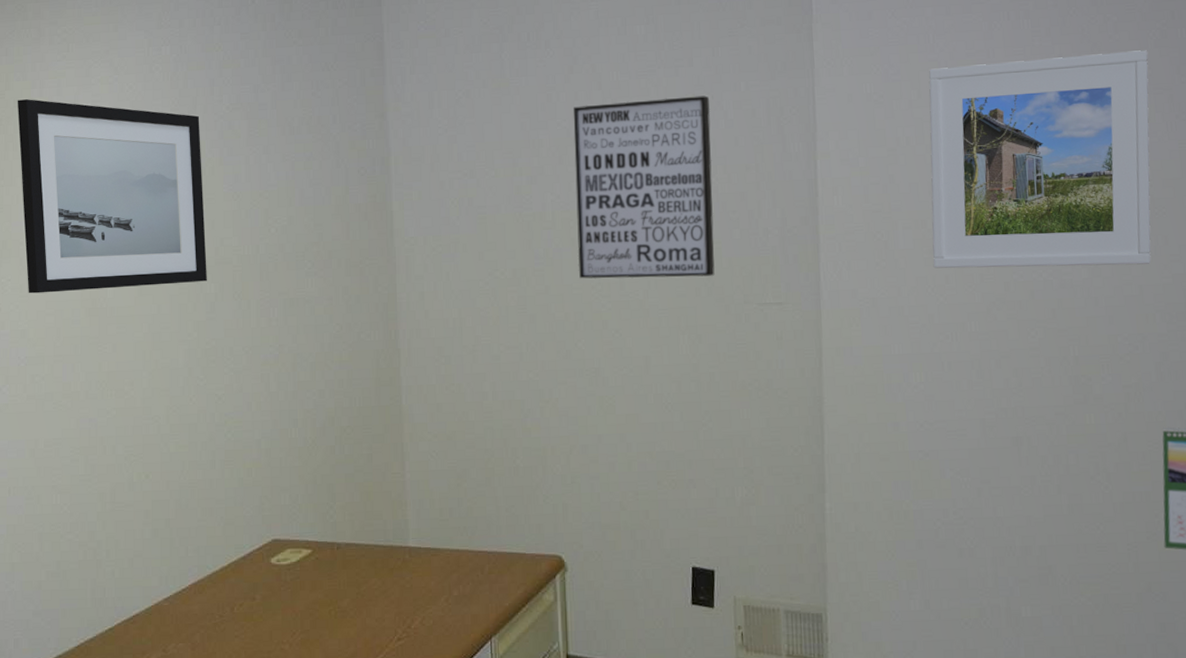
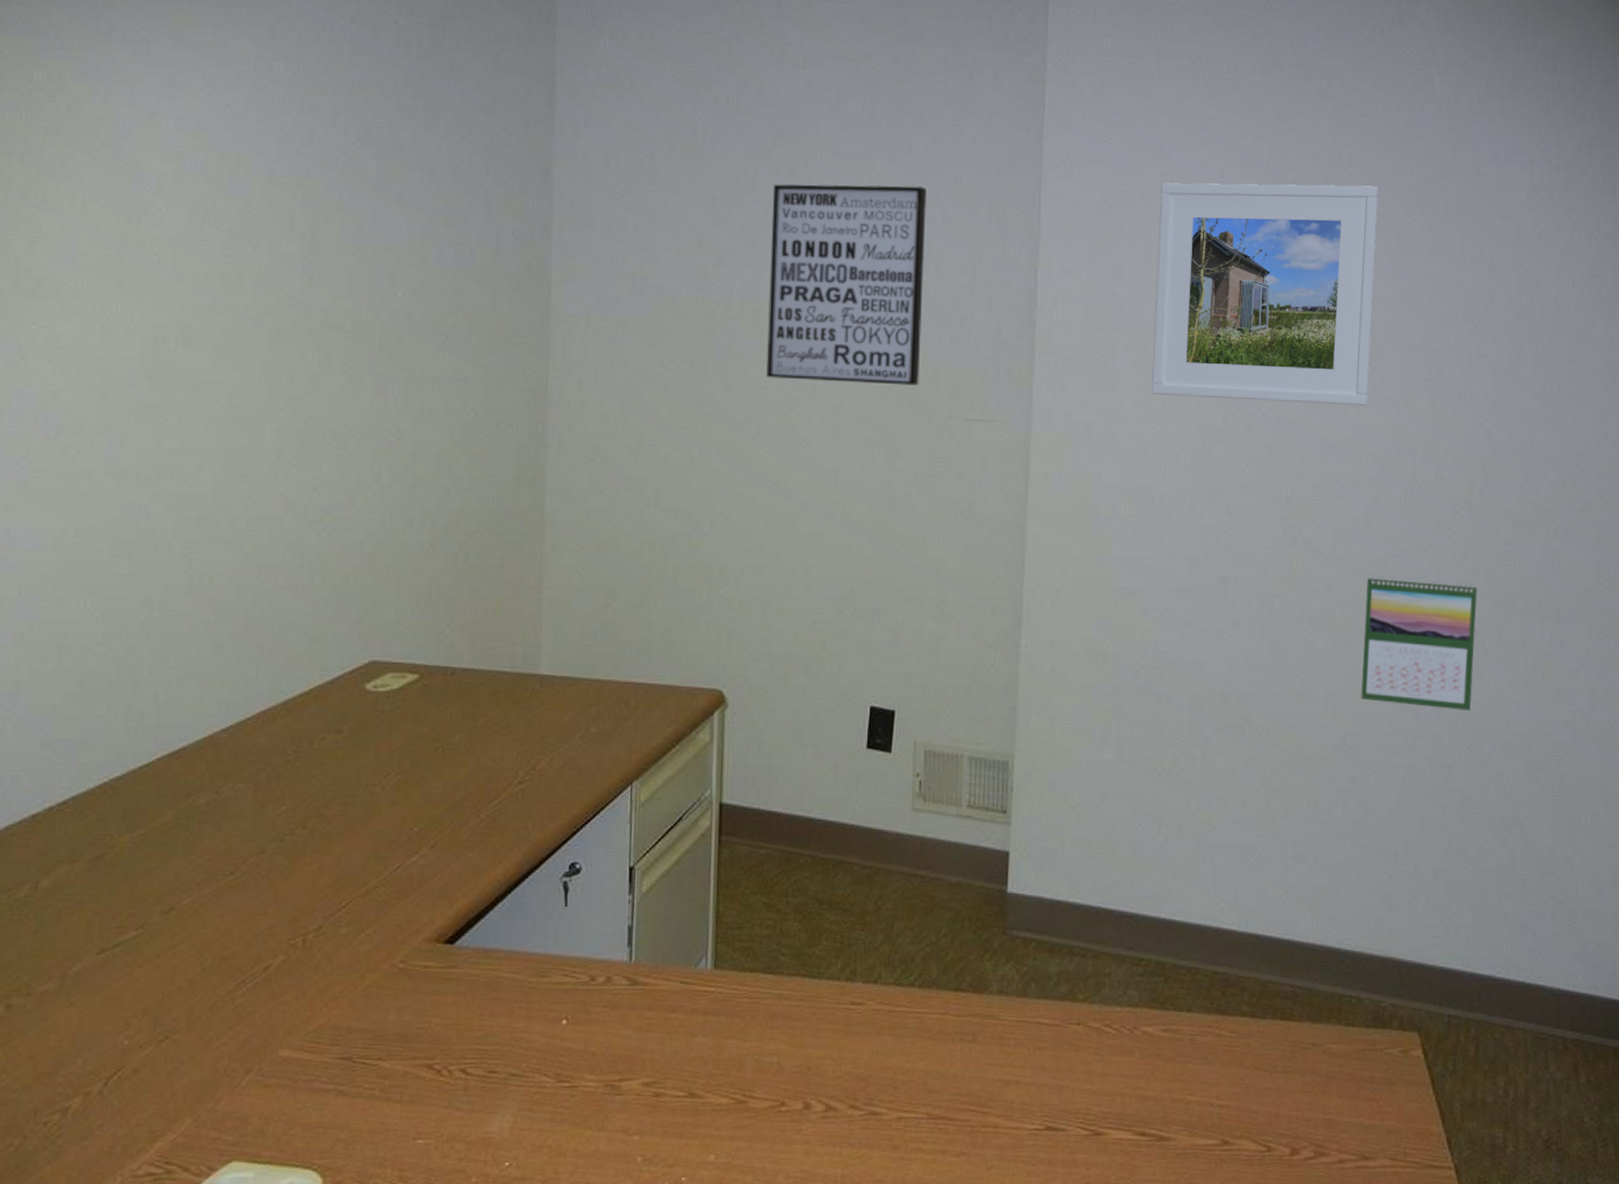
wall art: present [17,99,207,294] -> none [67,105,316,348]

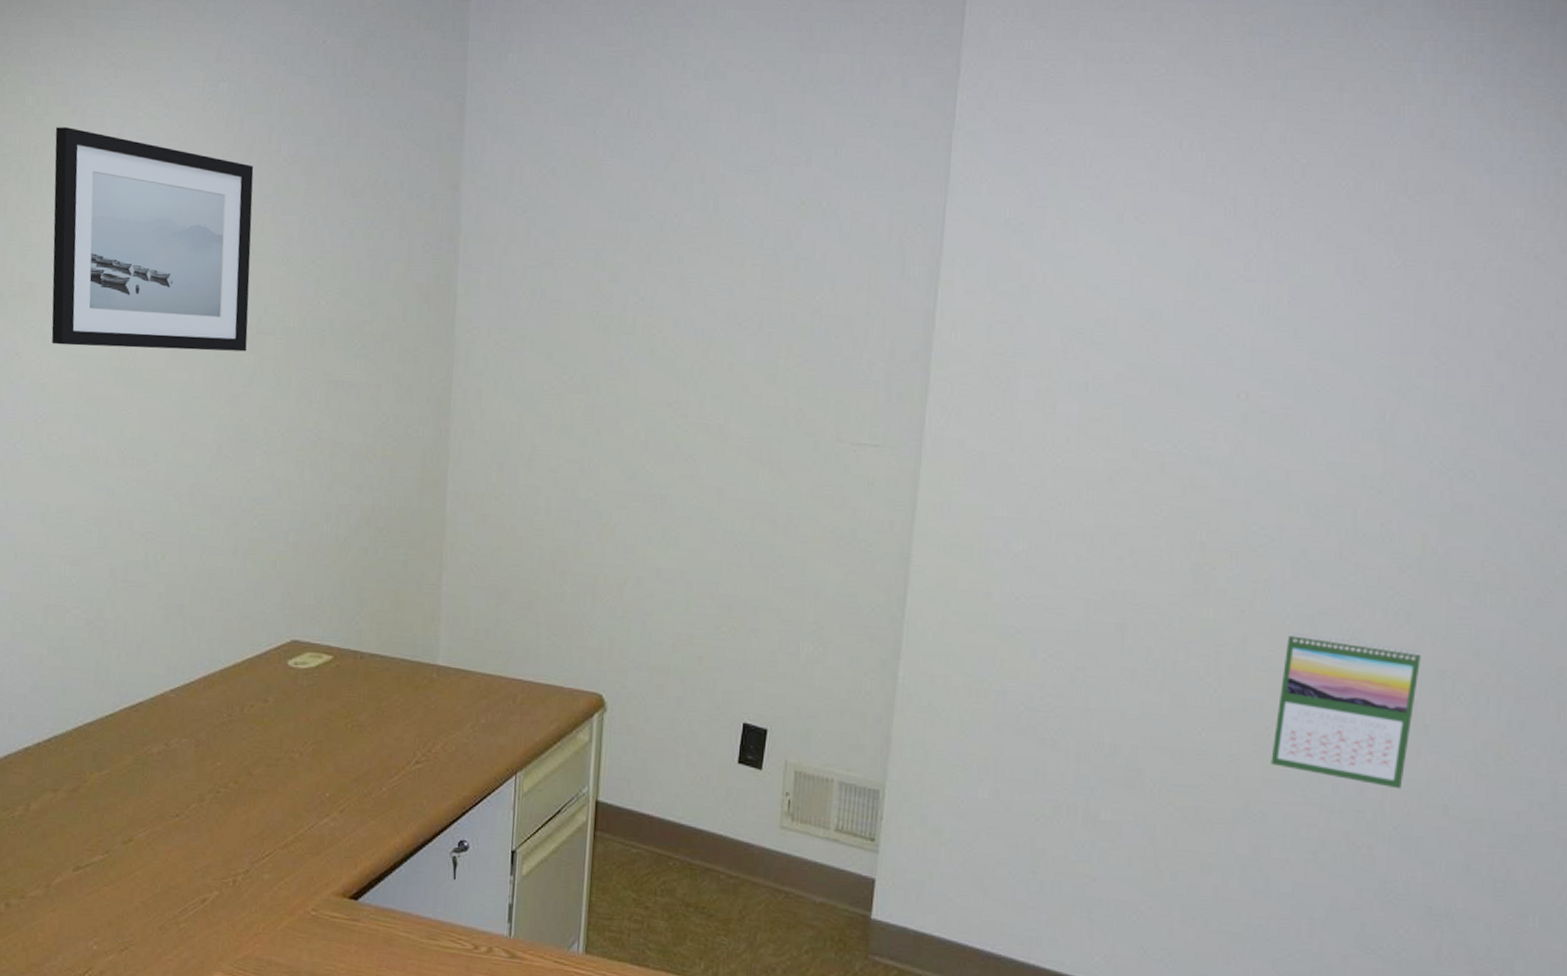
wall art: none [67,105,316,348] -> present [51,127,254,352]
wall art: present [766,184,927,385] -> none [655,199,825,407]
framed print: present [1151,182,1379,406] -> none [1054,197,1337,447]

